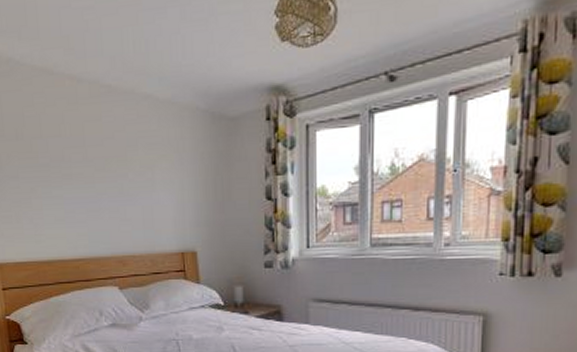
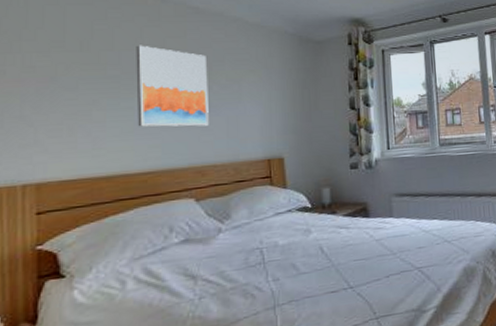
wall art: none [60,131,127,216] -> present [136,45,209,127]

